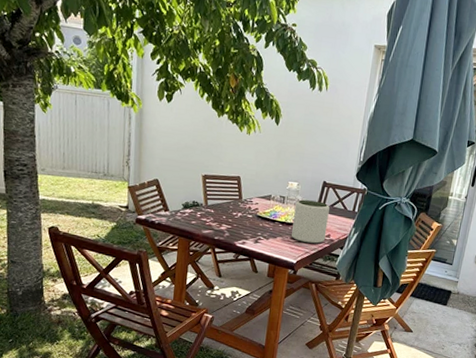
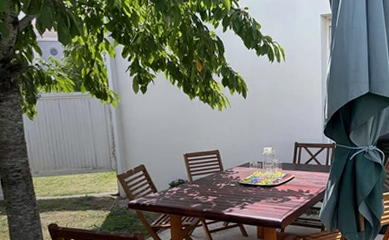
plant pot: present [292,199,330,244] -> none [273,161,306,202]

